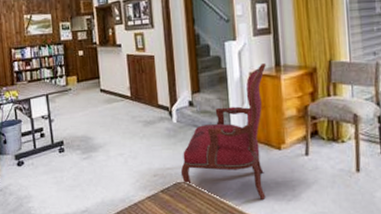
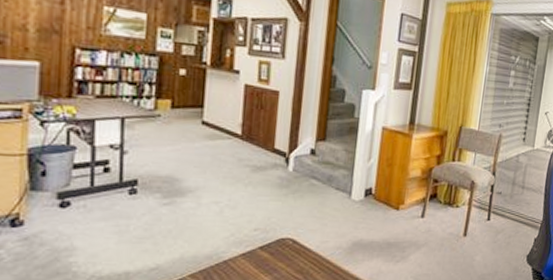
armchair: present [180,64,266,201] -> none [287,119,401,261]

